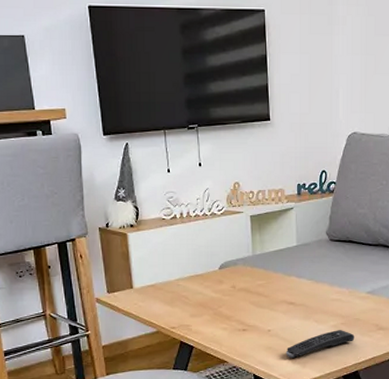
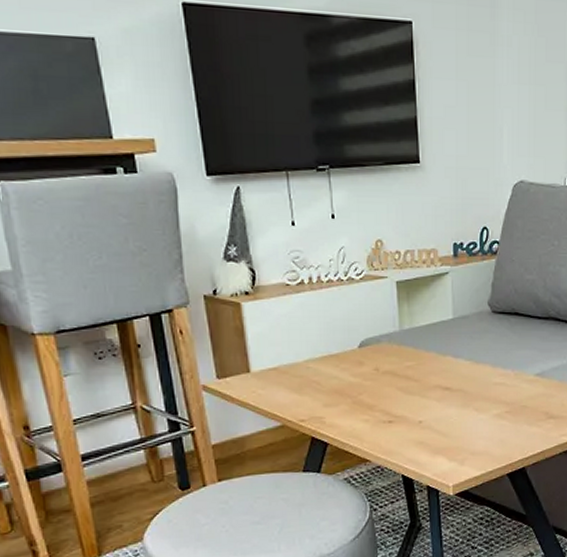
remote control: present [285,330,355,358] -> none [440,419,521,454]

